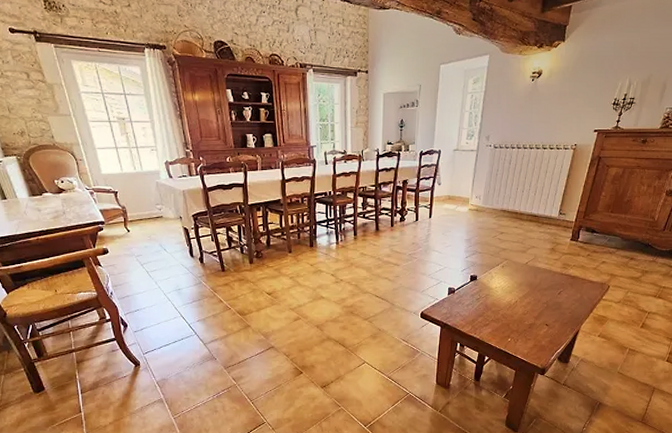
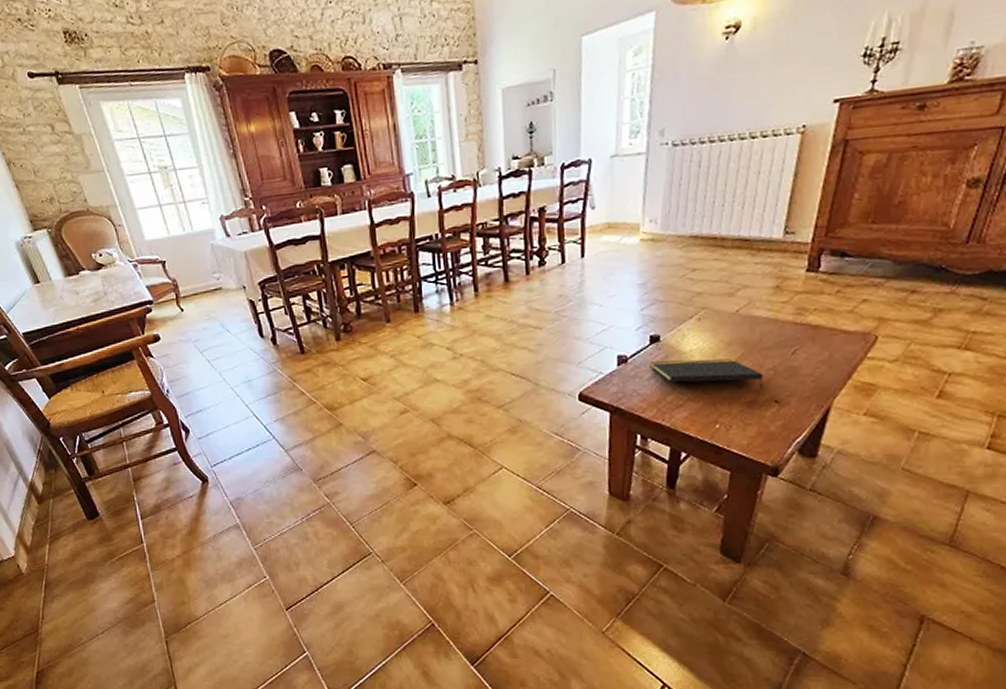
notepad: none [469,293,540,316] -> present [650,358,764,389]

